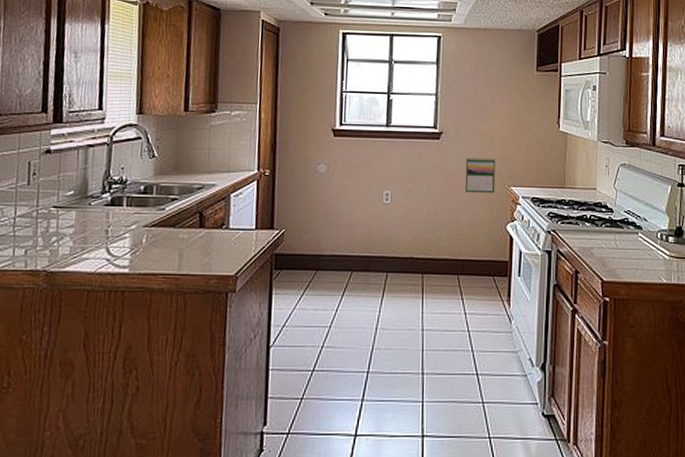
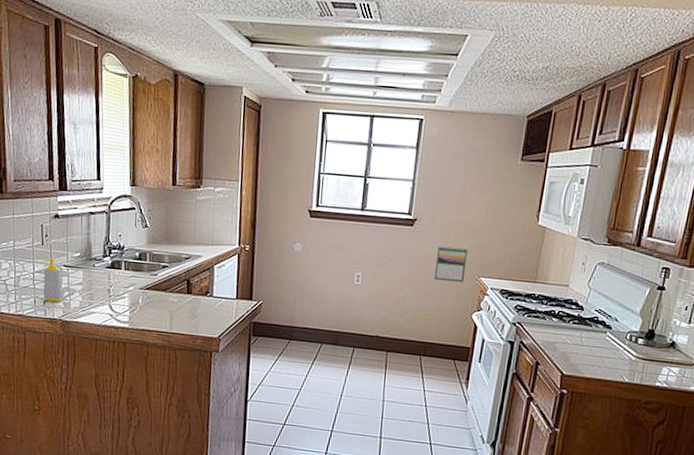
soap bottle: none [25,197,49,250] -> present [42,257,62,302]

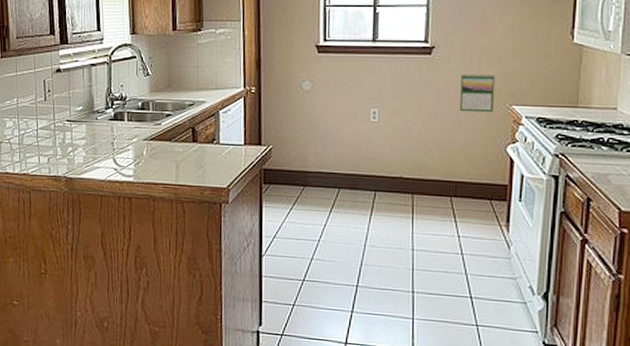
soap bottle: present [42,257,62,302] -> none [46,112,66,159]

